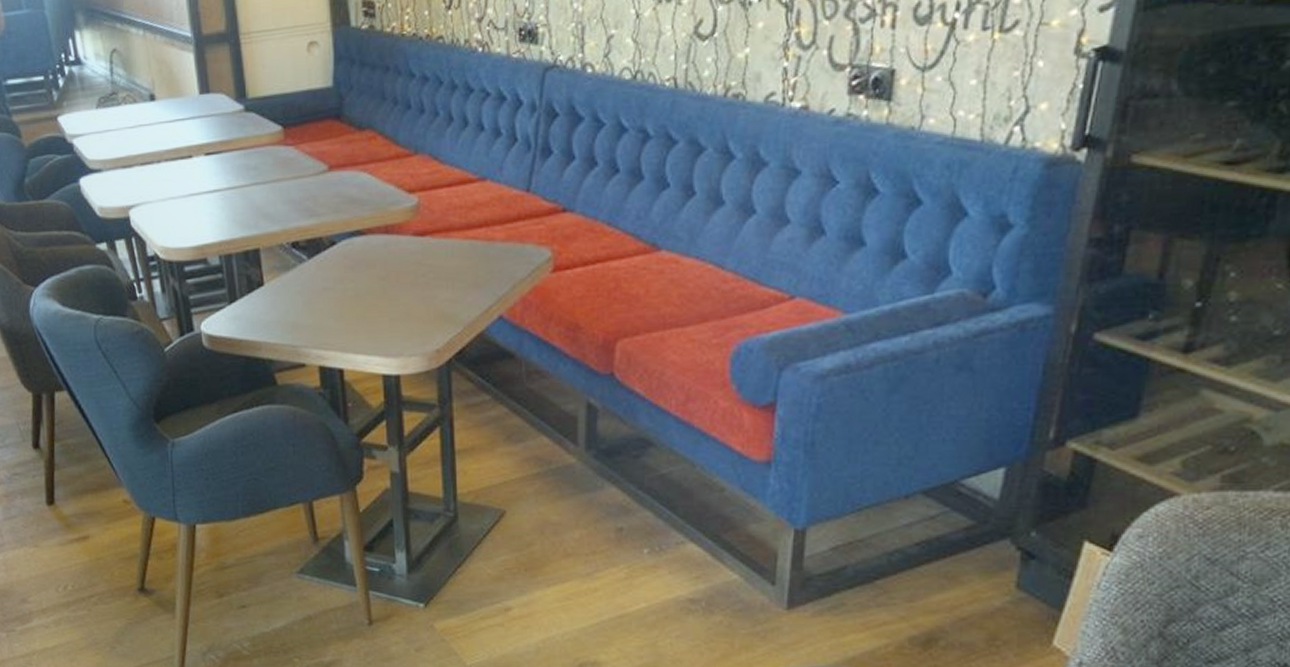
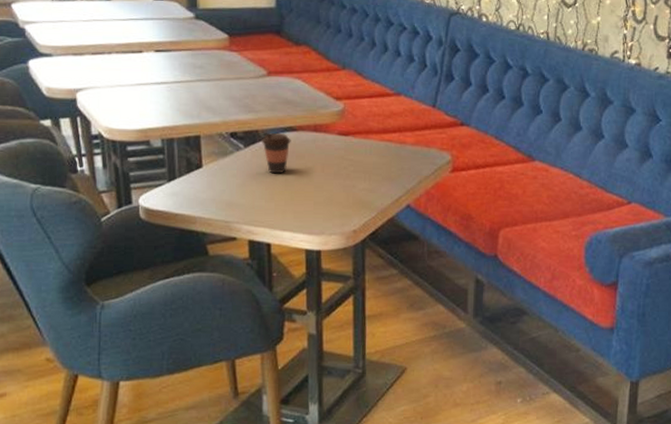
coffee cup: none [326,239,360,288] -> present [261,133,291,174]

